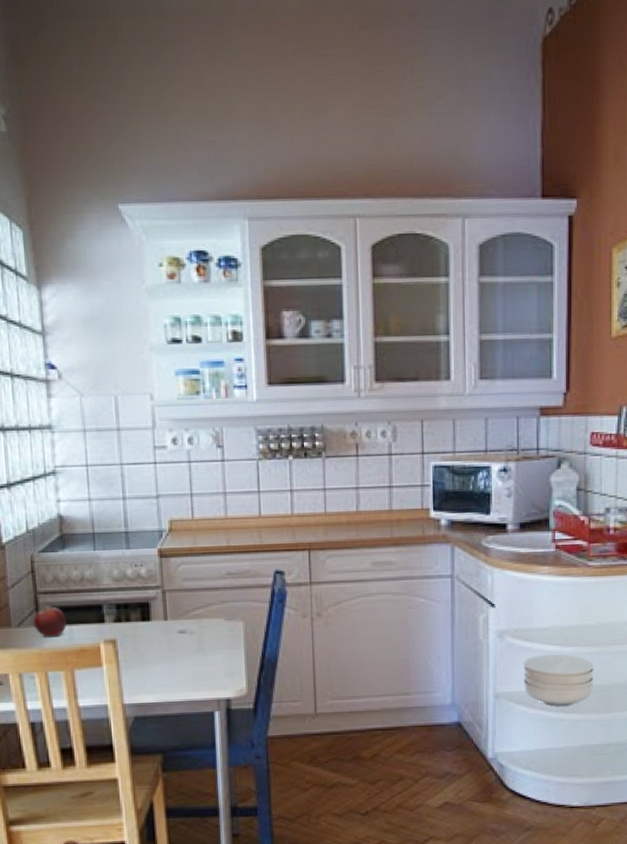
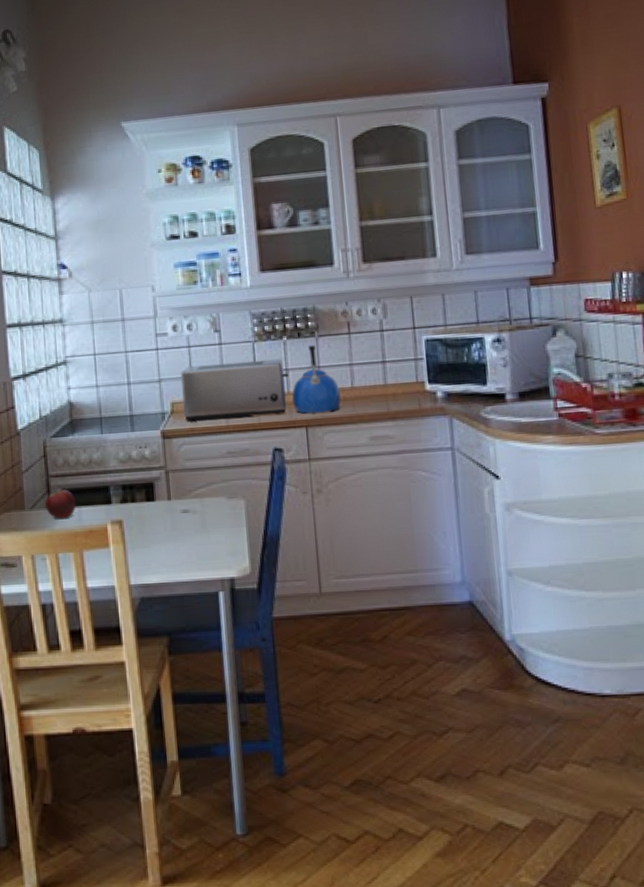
toaster: none [179,478,293,540] -> present [180,358,289,421]
kettle: none [296,465,345,537] -> present [292,344,341,414]
bowl: present [523,654,595,706] -> none [534,527,615,583]

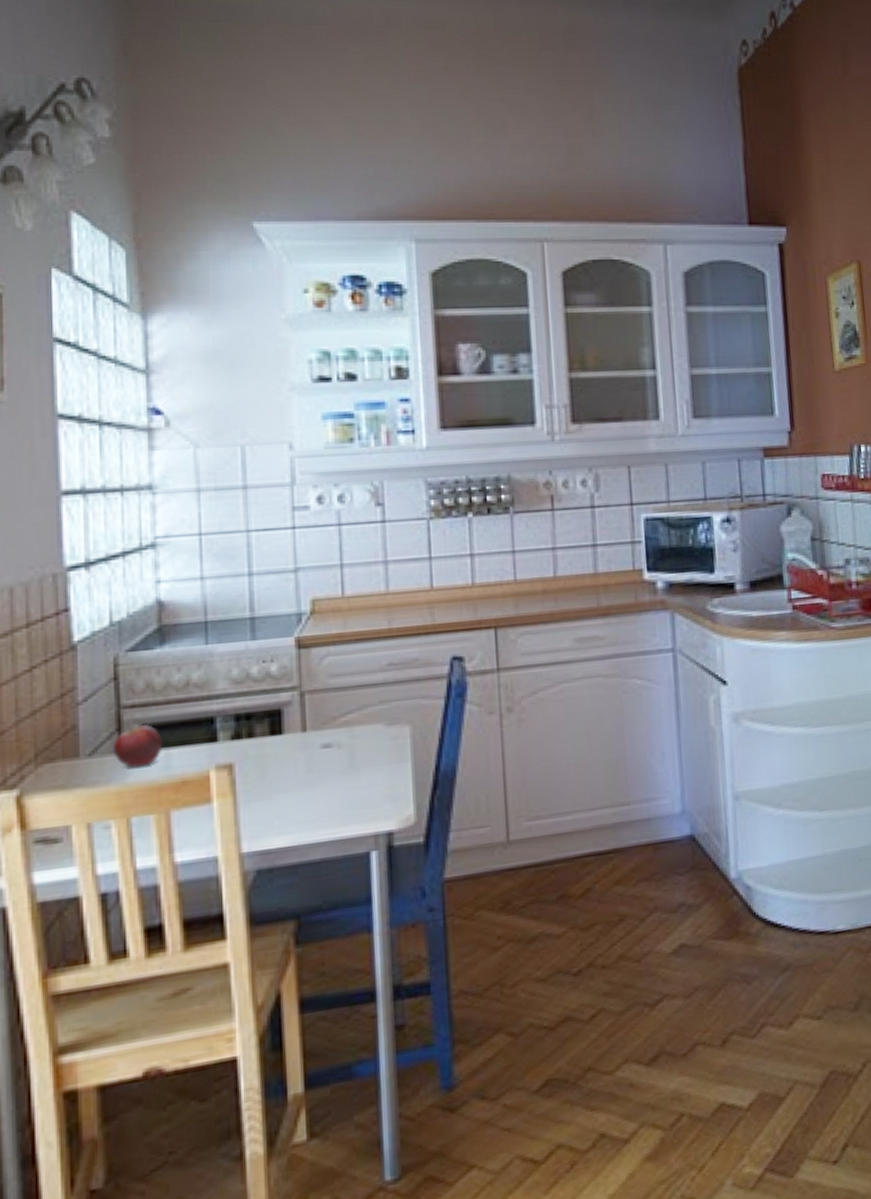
toaster: present [180,358,289,421] -> none [325,540,474,624]
kettle: present [292,344,341,414] -> none [478,523,541,611]

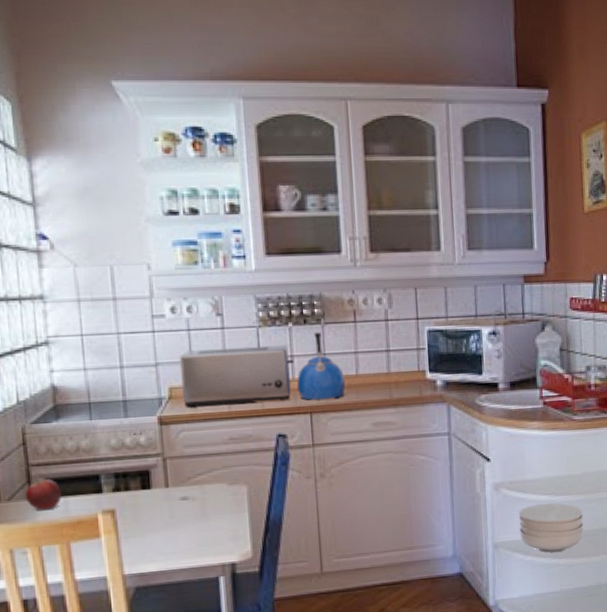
toaster: none [325,540,474,624] -> present [179,345,294,407]
kettle: none [478,523,541,611] -> present [297,331,346,400]
bowl: none [765,737,850,804] -> present [518,503,584,553]

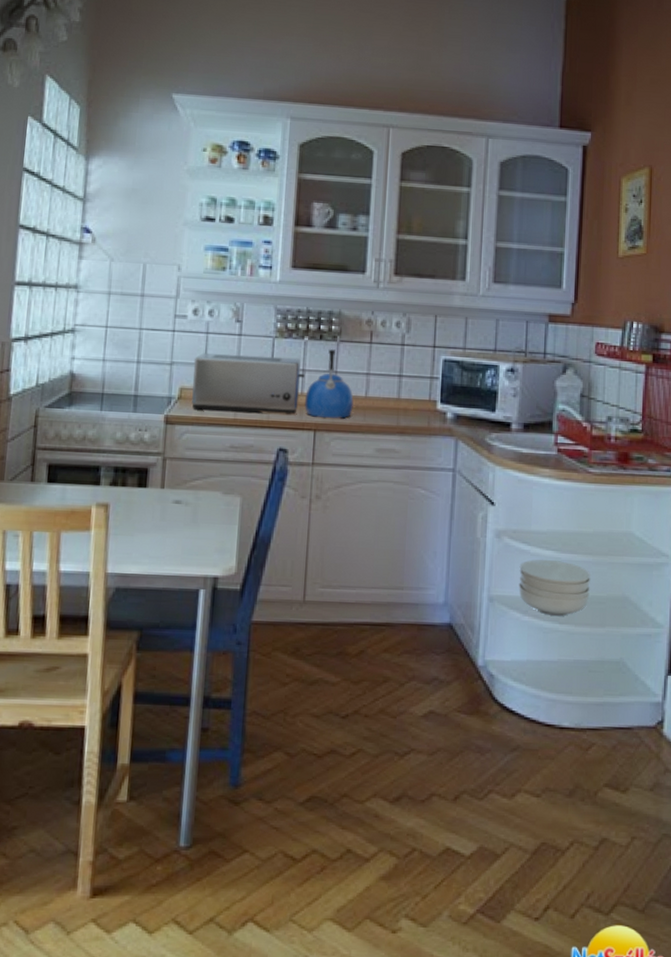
fruit: present [24,478,62,510] -> none [26,463,62,495]

